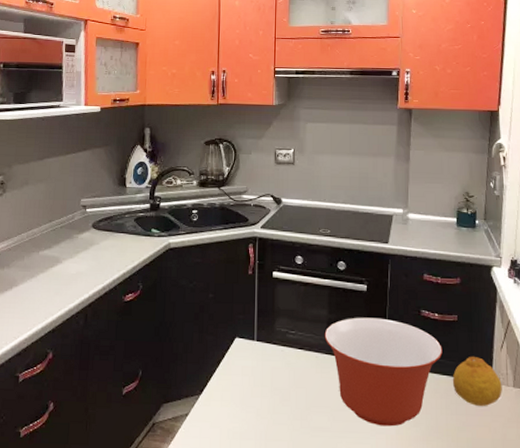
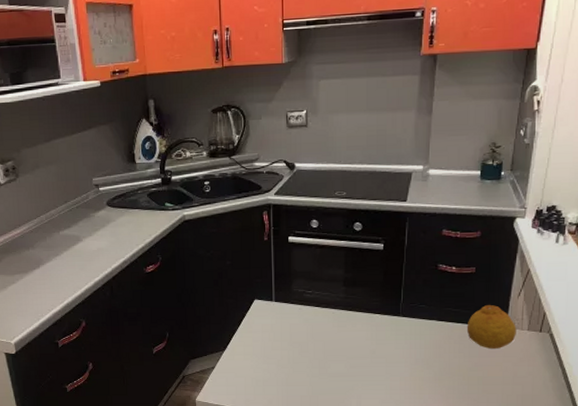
mixing bowl: present [324,317,443,427] -> none [341,274,458,370]

